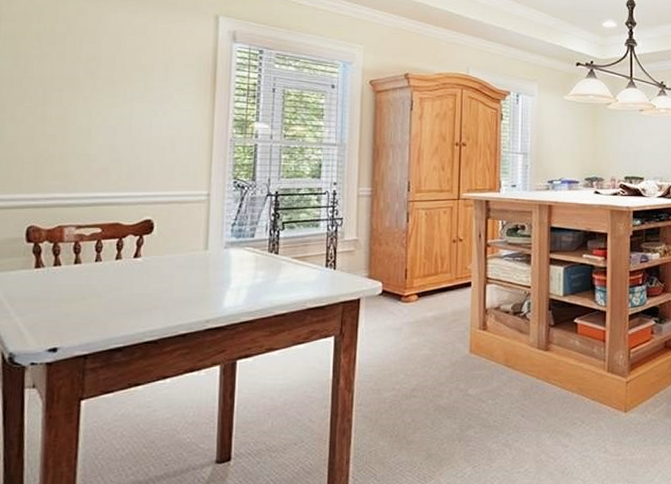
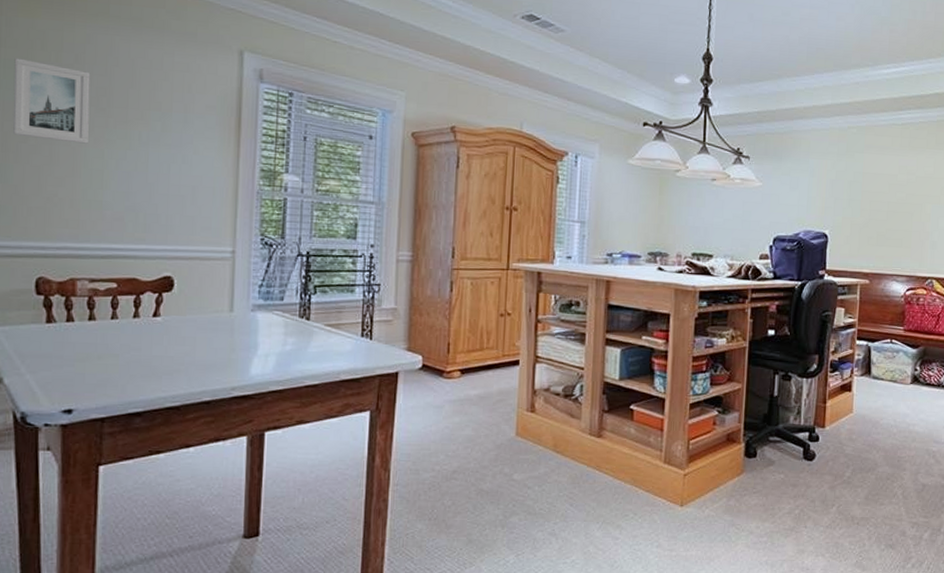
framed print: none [10,30,81,104] -> present [13,58,91,144]

